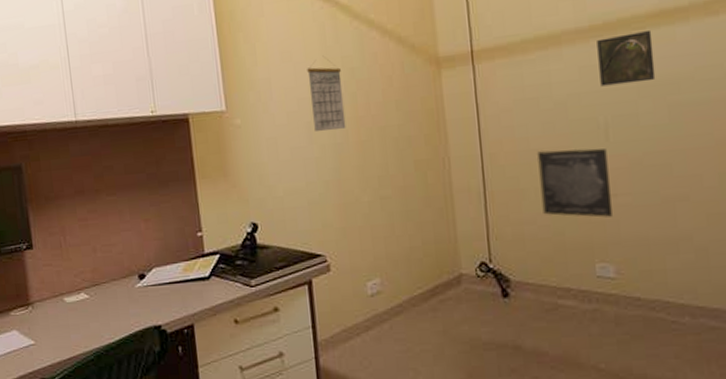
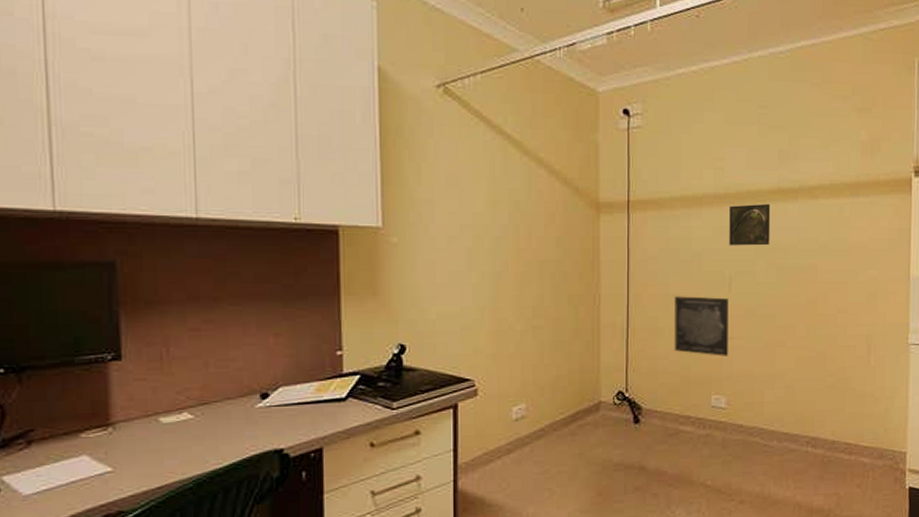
calendar: present [307,55,346,132] -> none [473,185,507,259]

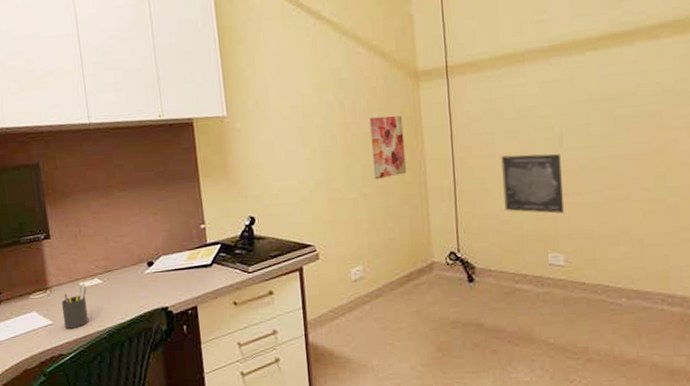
pen holder: none [128,418,170,477] -> present [61,283,89,329]
wall art: none [545,245,580,312] -> present [369,115,407,180]
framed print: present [729,204,771,246] -> none [555,51,604,100]

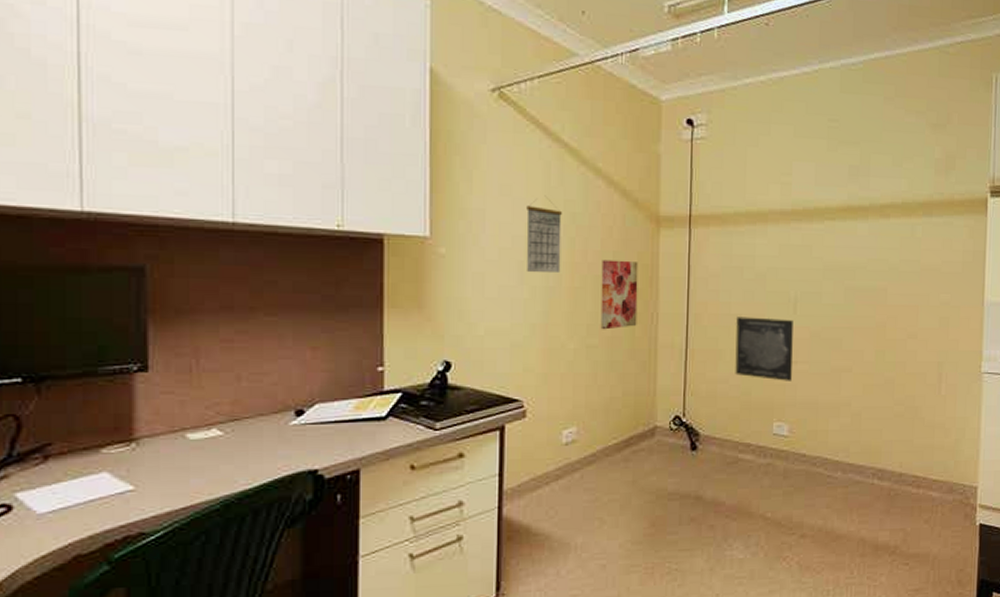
pen holder: present [61,283,89,329] -> none [152,434,197,497]
calendar: none [300,67,335,137] -> present [526,195,562,274]

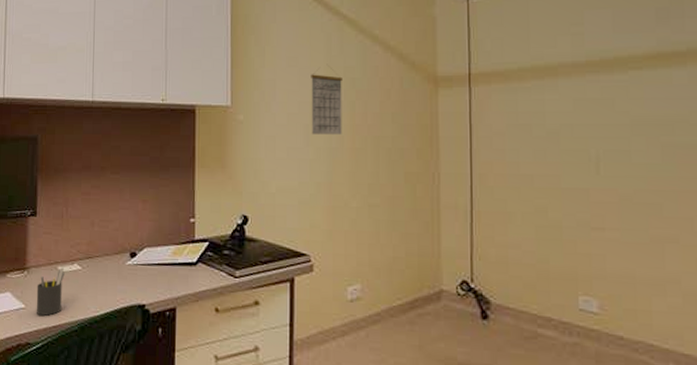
pen holder: none [152,434,197,497] -> present [36,267,65,316]
wall art: present [600,259,638,330] -> none [381,121,418,189]
wall art: present [735,317,793,381] -> none [527,177,599,250]

